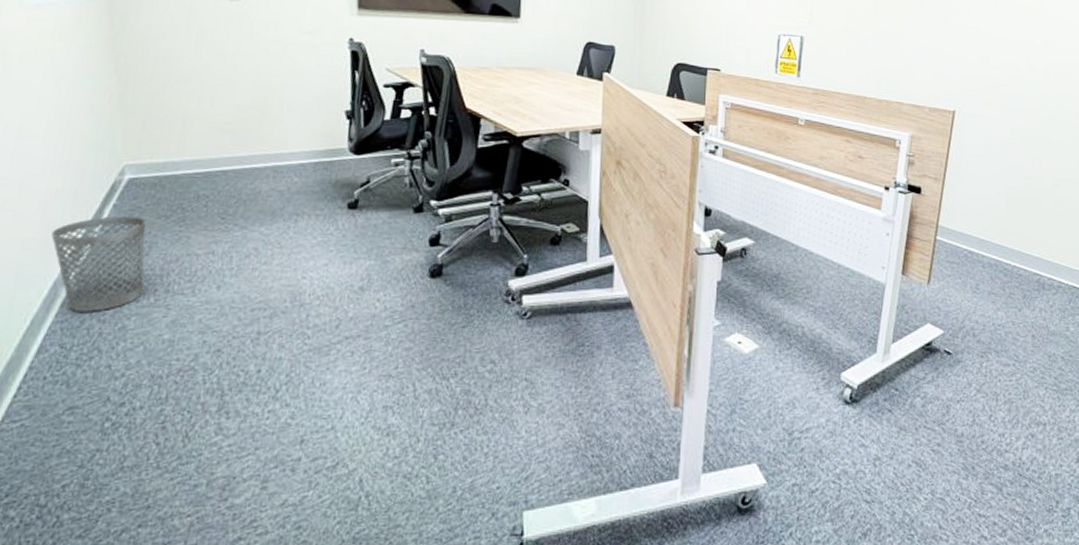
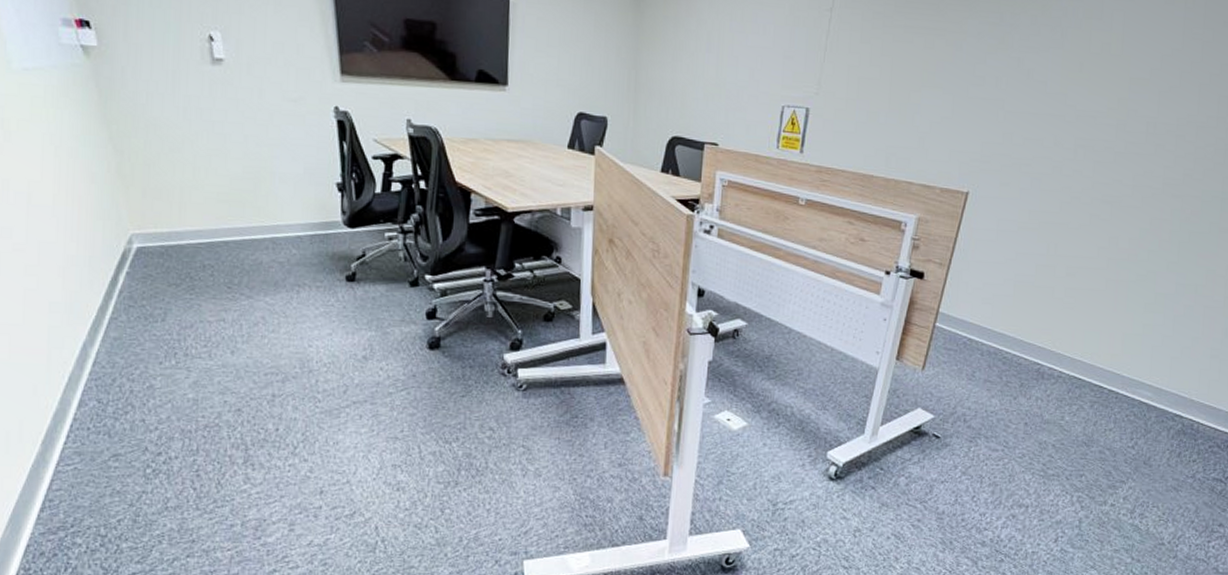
wastebasket: present [51,216,146,312] -> none [74,283,164,372]

